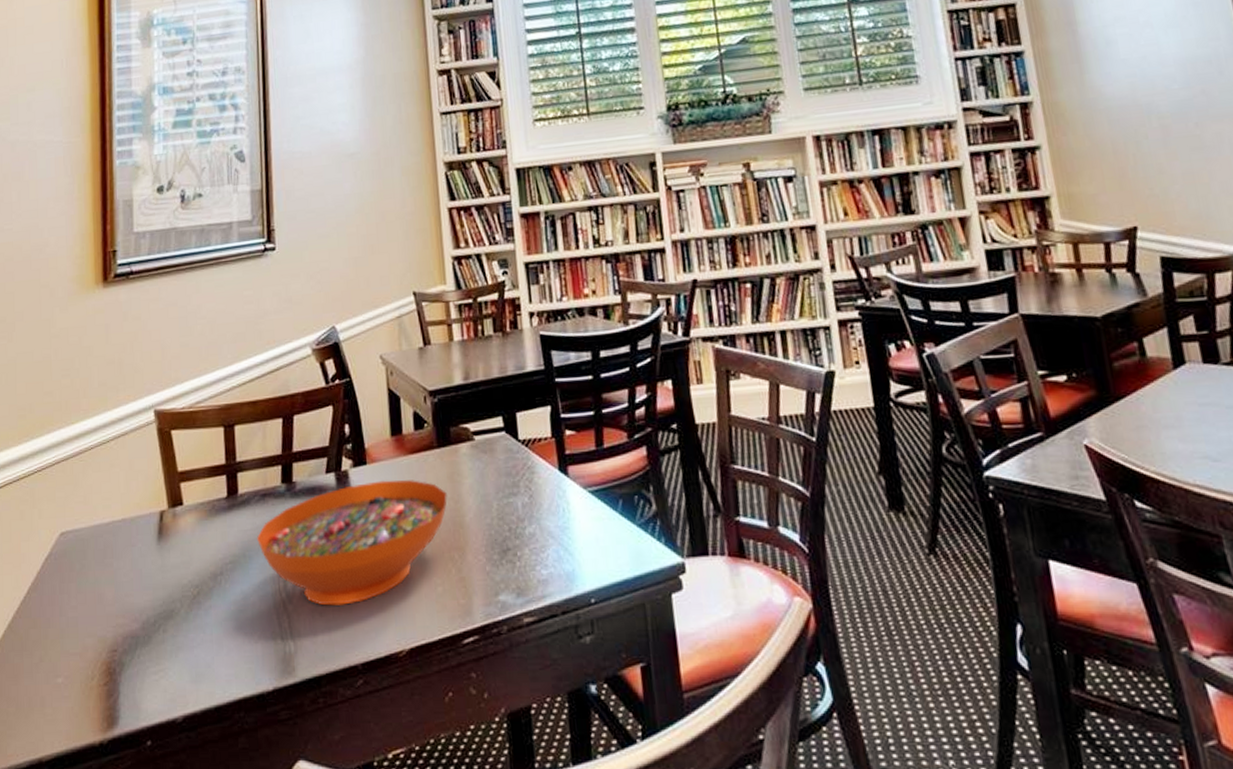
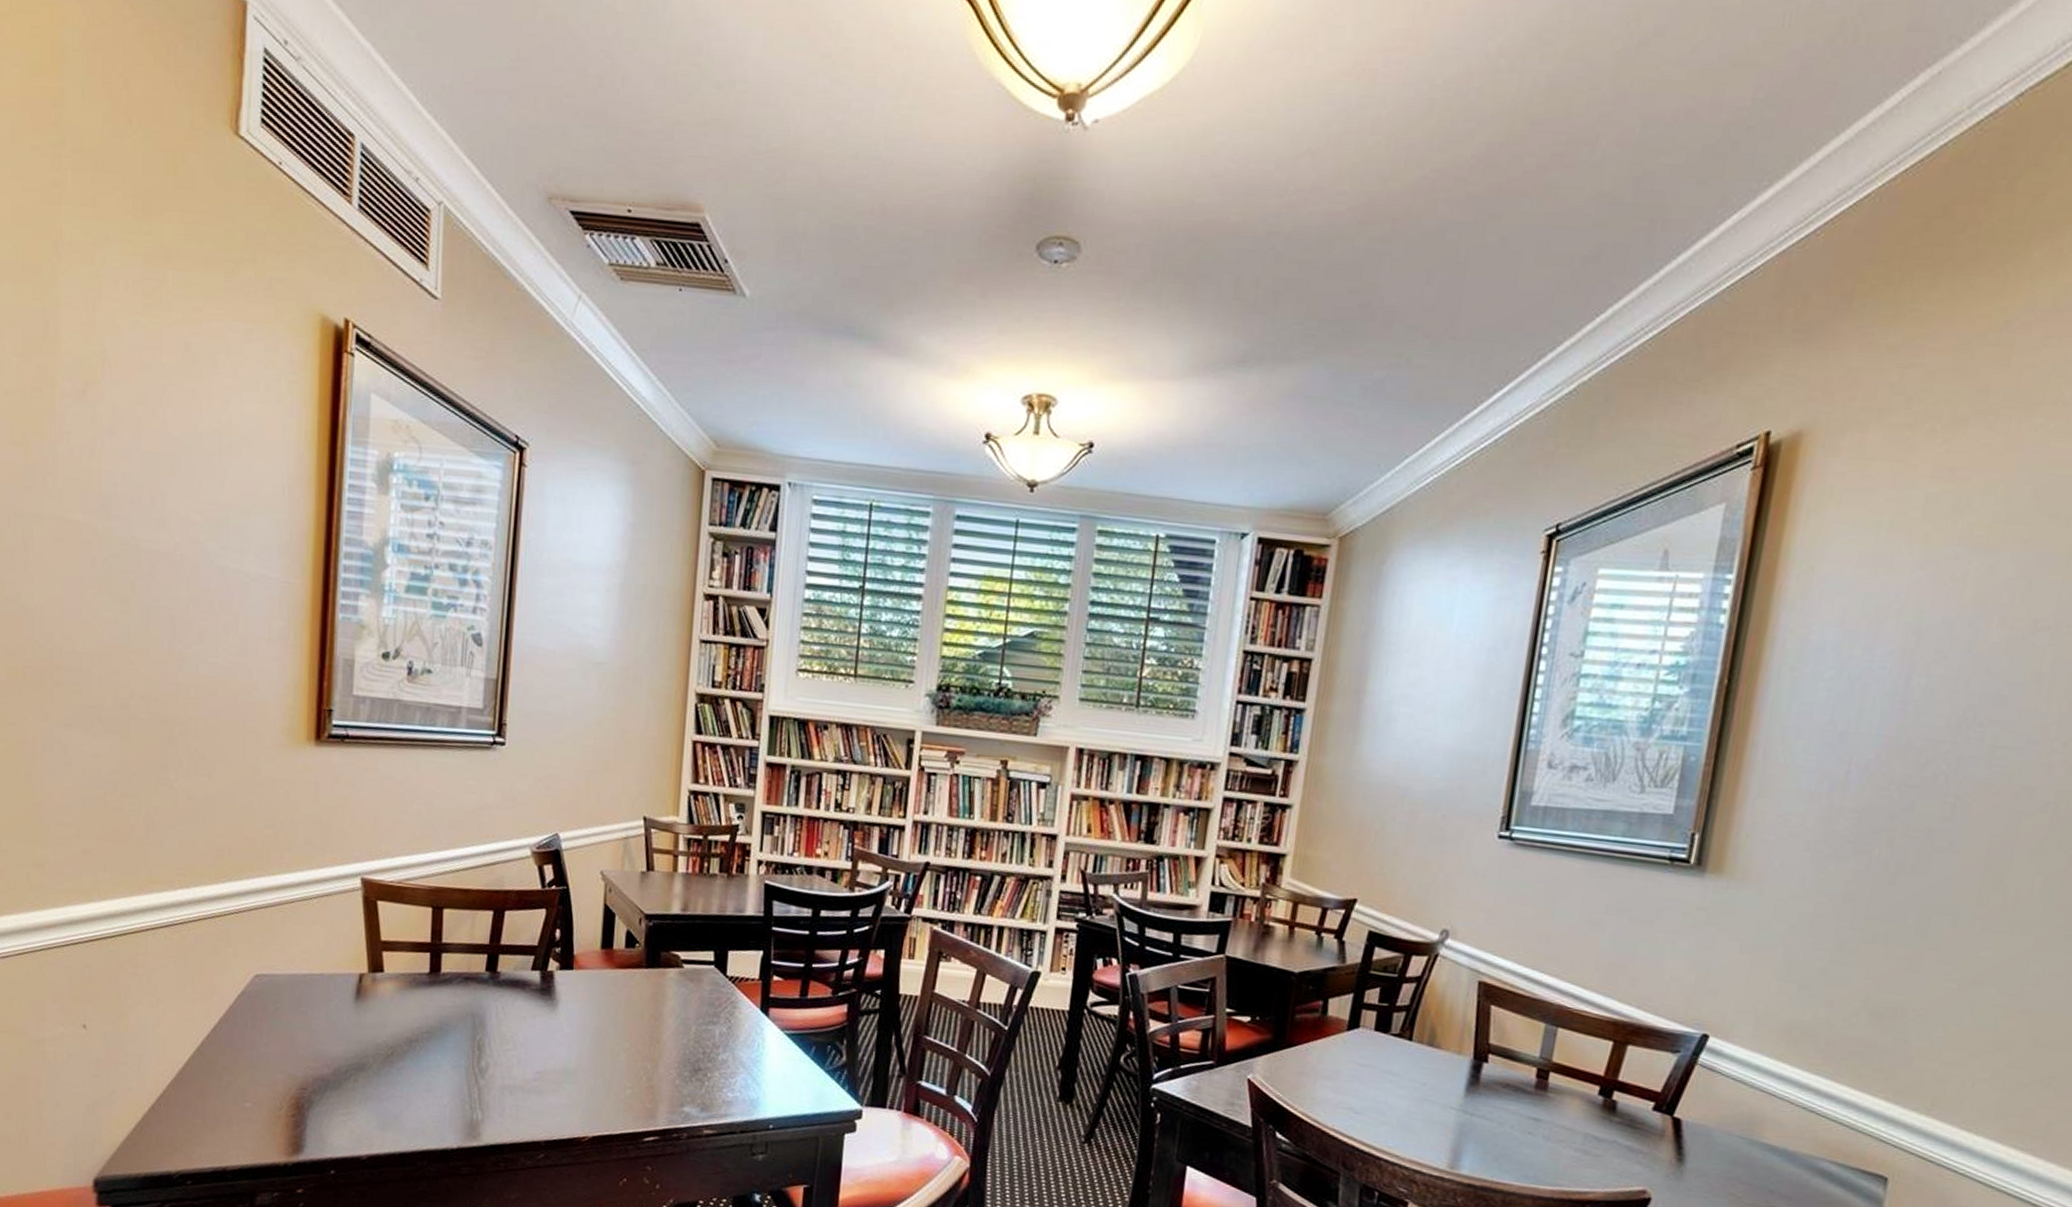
decorative bowl: present [257,480,447,606] -> none [456,985,648,1089]

